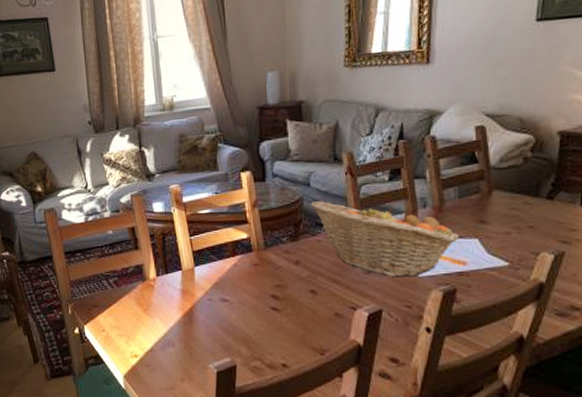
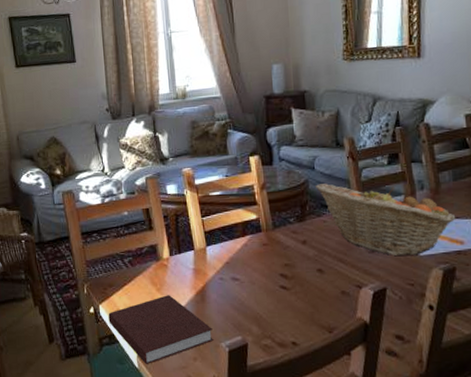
notebook: none [93,316,201,386] -> present [108,295,213,365]

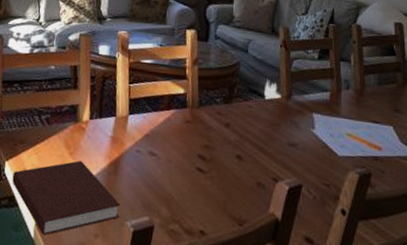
fruit basket: present [316,184,456,255] -> none [246,68,377,155]

